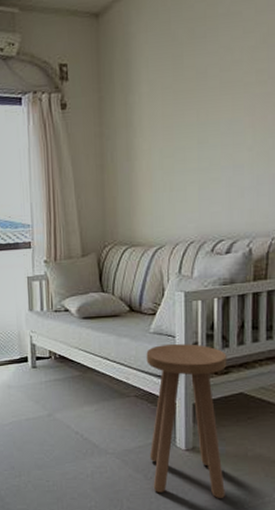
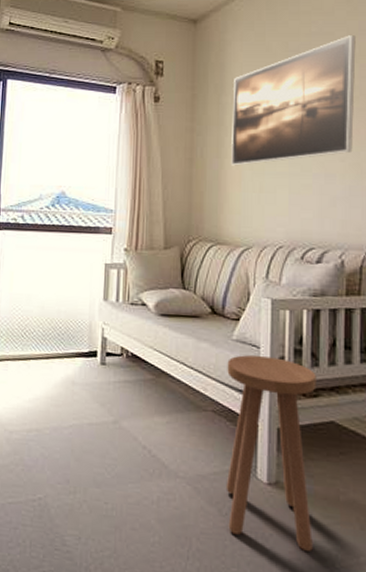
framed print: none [140,12,264,168] -> present [231,35,356,166]

